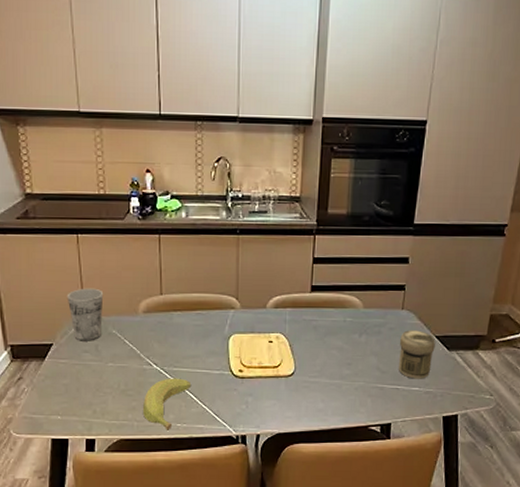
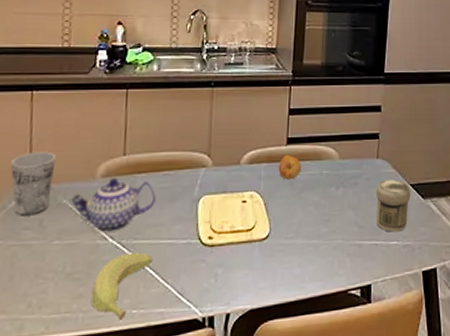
teapot: none [119,314,191,359] -> present [71,178,156,232]
fruit: none [302,301,325,325] -> present [278,154,301,180]

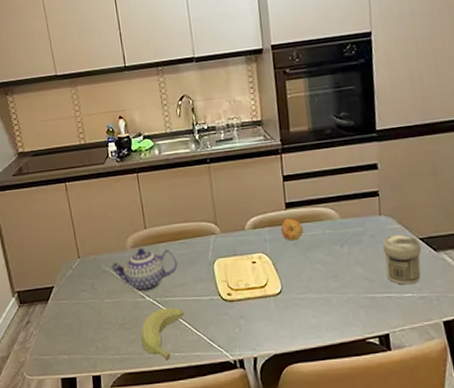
cup: present [10,151,57,216] -> none [61,230,96,281]

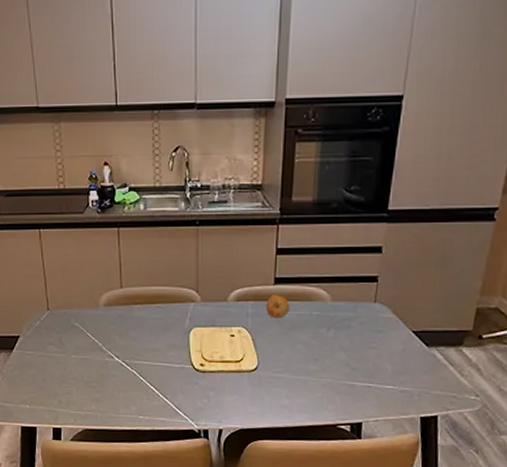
teapot: present [111,248,178,292] -> none [81,308,151,352]
banana: present [140,307,185,361] -> none [105,370,153,422]
jar: present [383,234,421,285] -> none [369,325,412,377]

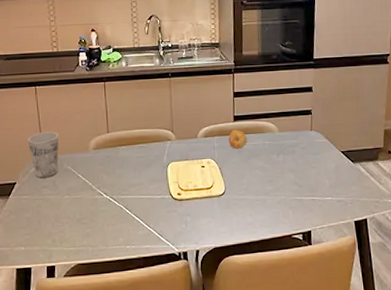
cup: none [31,282,66,334] -> present [27,131,59,178]

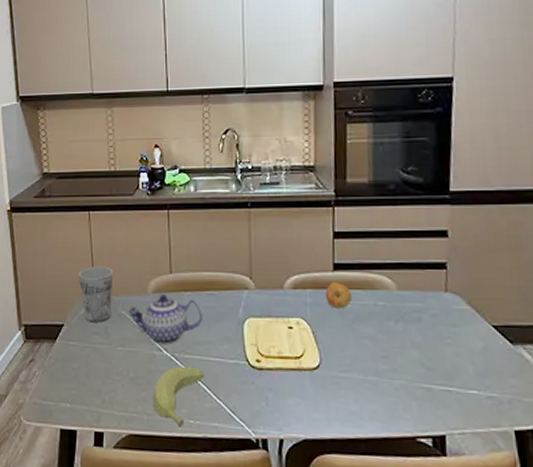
teapot: none [73,150,135,190] -> present [128,294,203,345]
banana: none [95,204,138,253] -> present [152,366,205,428]

